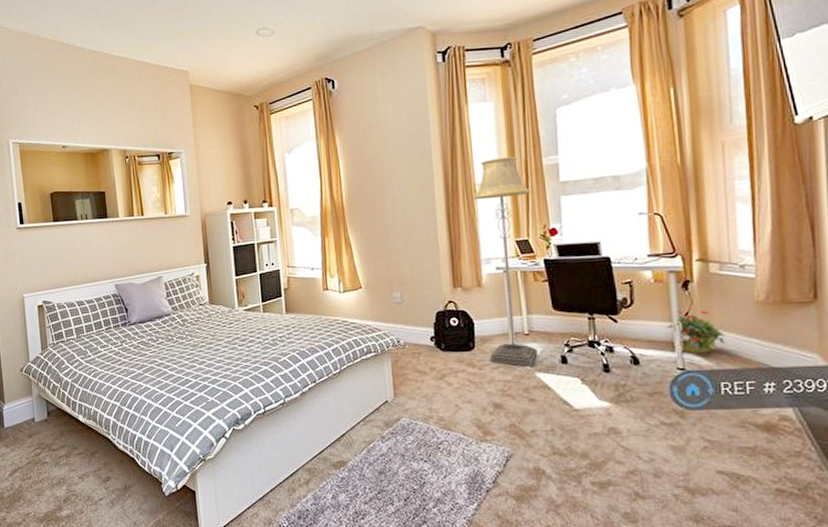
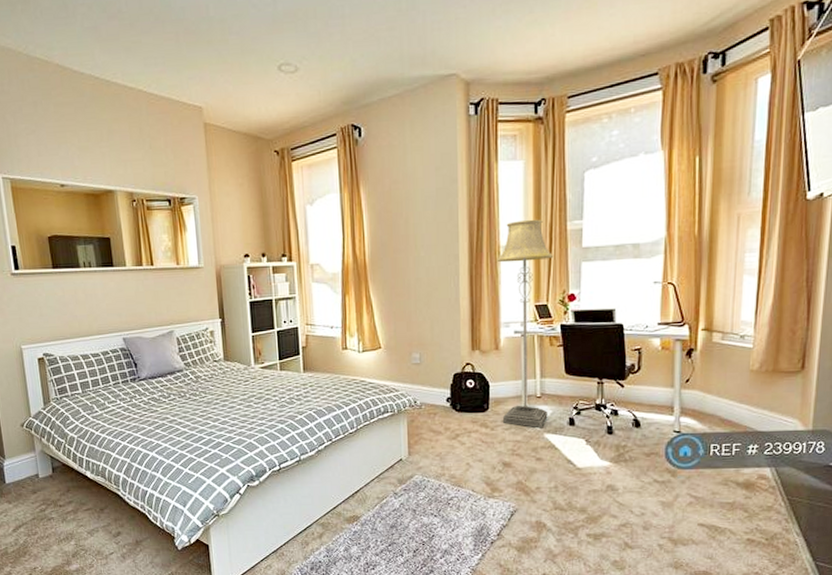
potted plant: present [666,311,725,354] -> none [668,377,720,418]

